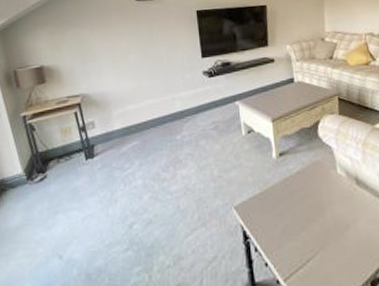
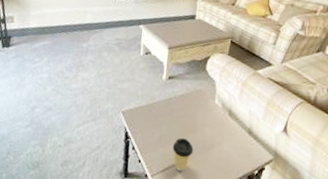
coffee cup: none [300,224,327,267] -> present [172,138,194,171]

